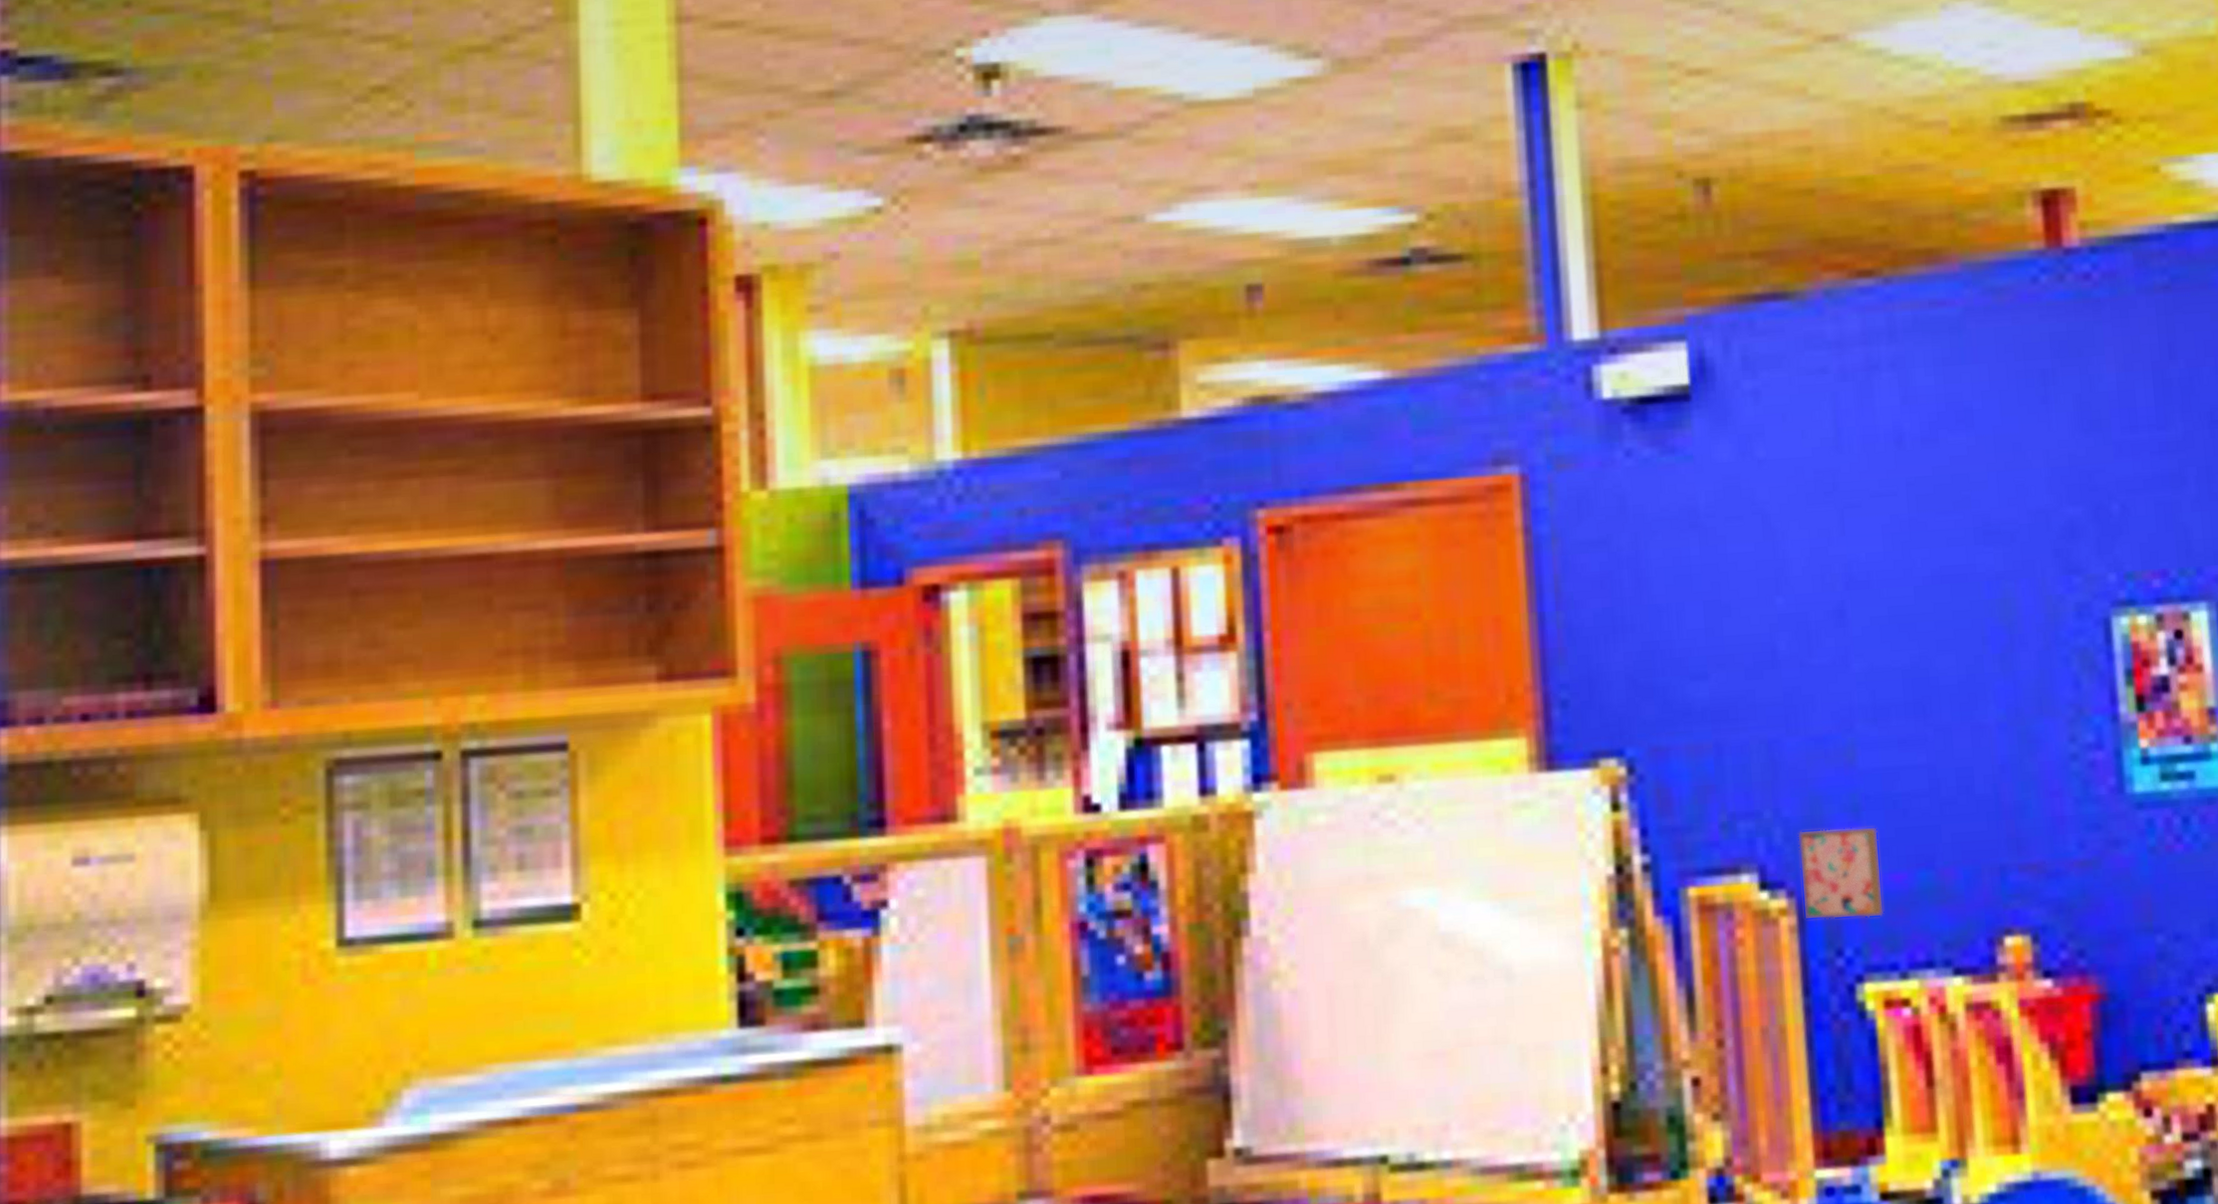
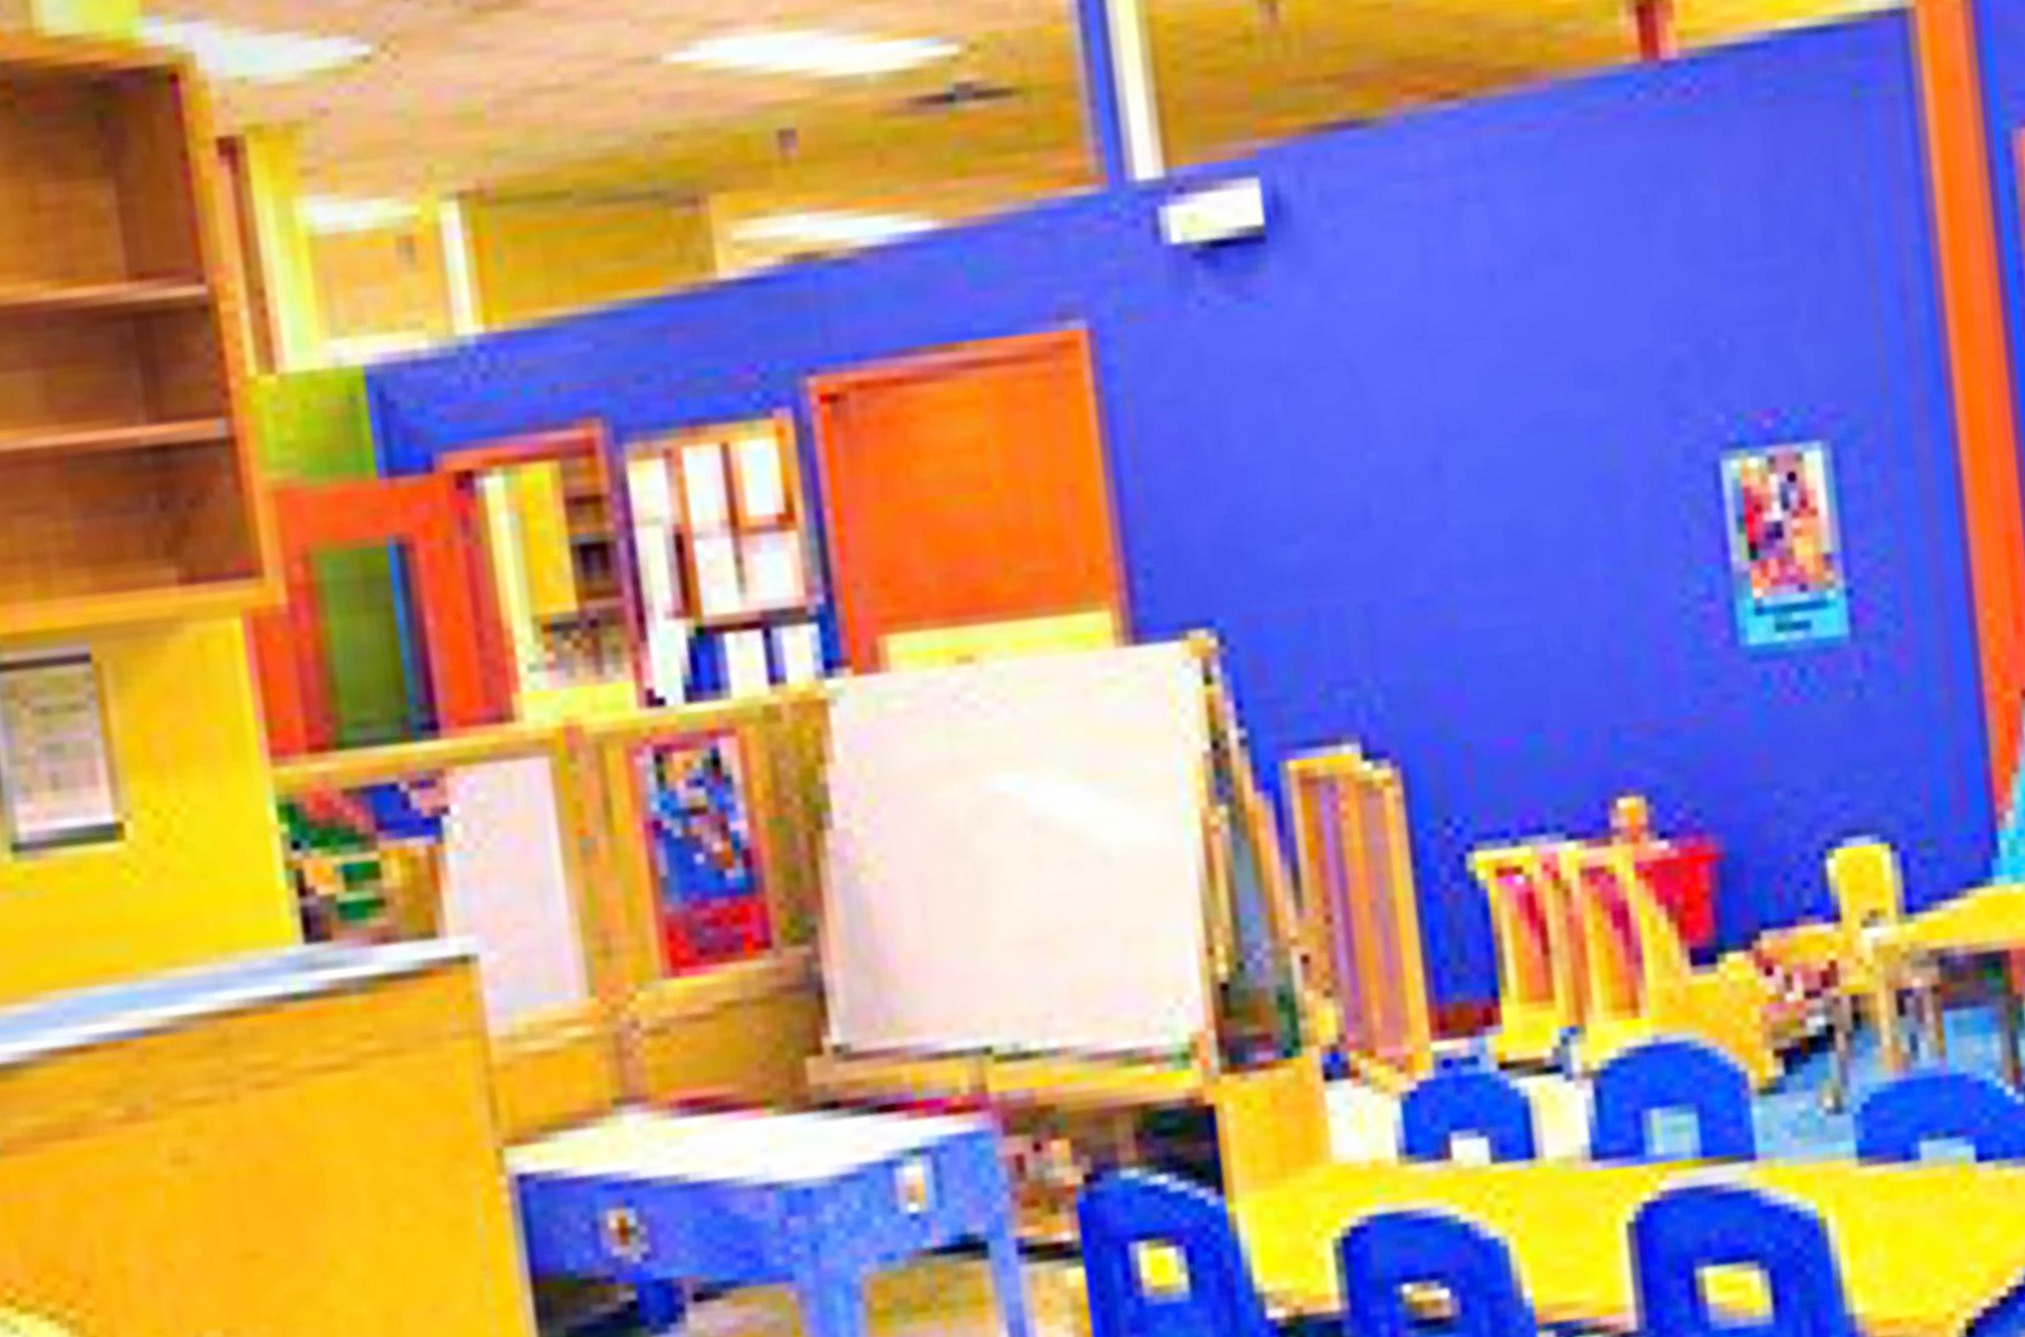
wall art: present [1797,826,1885,921] -> none [1399,690,1493,790]

